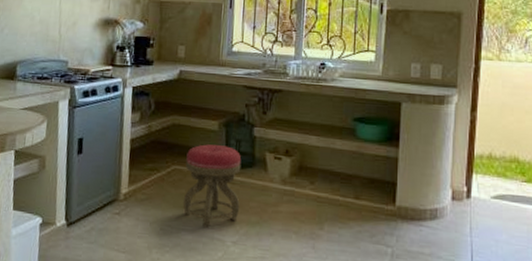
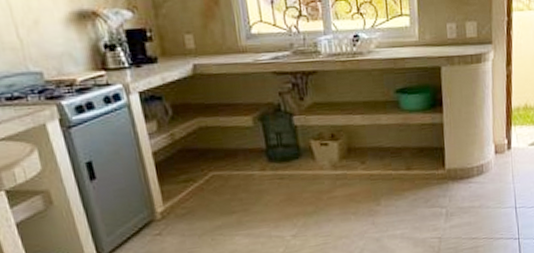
stool: present [183,144,242,228] -> none [223,141,294,228]

